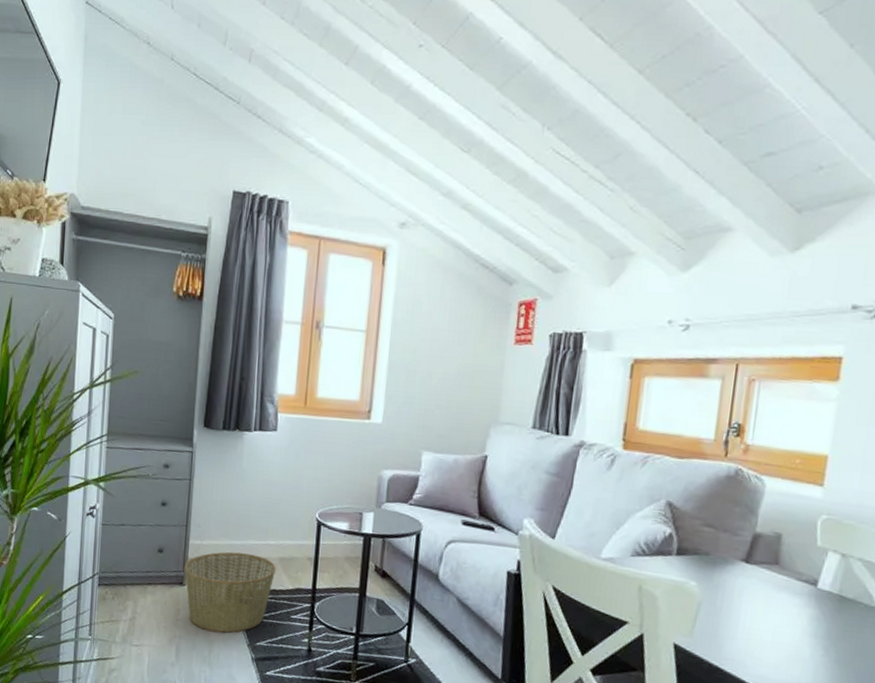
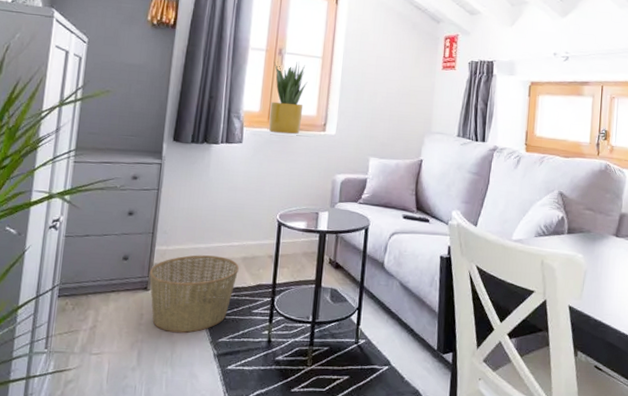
planter: none [305,336,350,423] -> present [268,61,308,135]

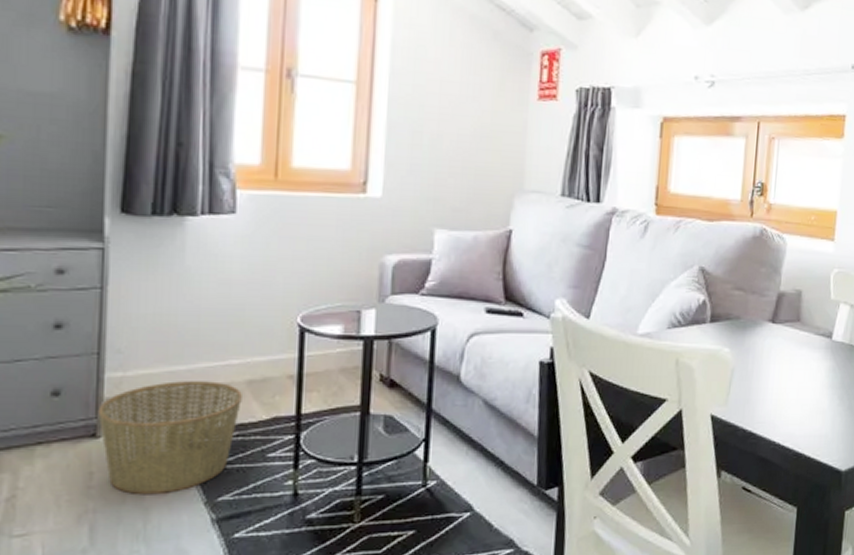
planter: present [268,61,308,135] -> none [276,88,336,199]

